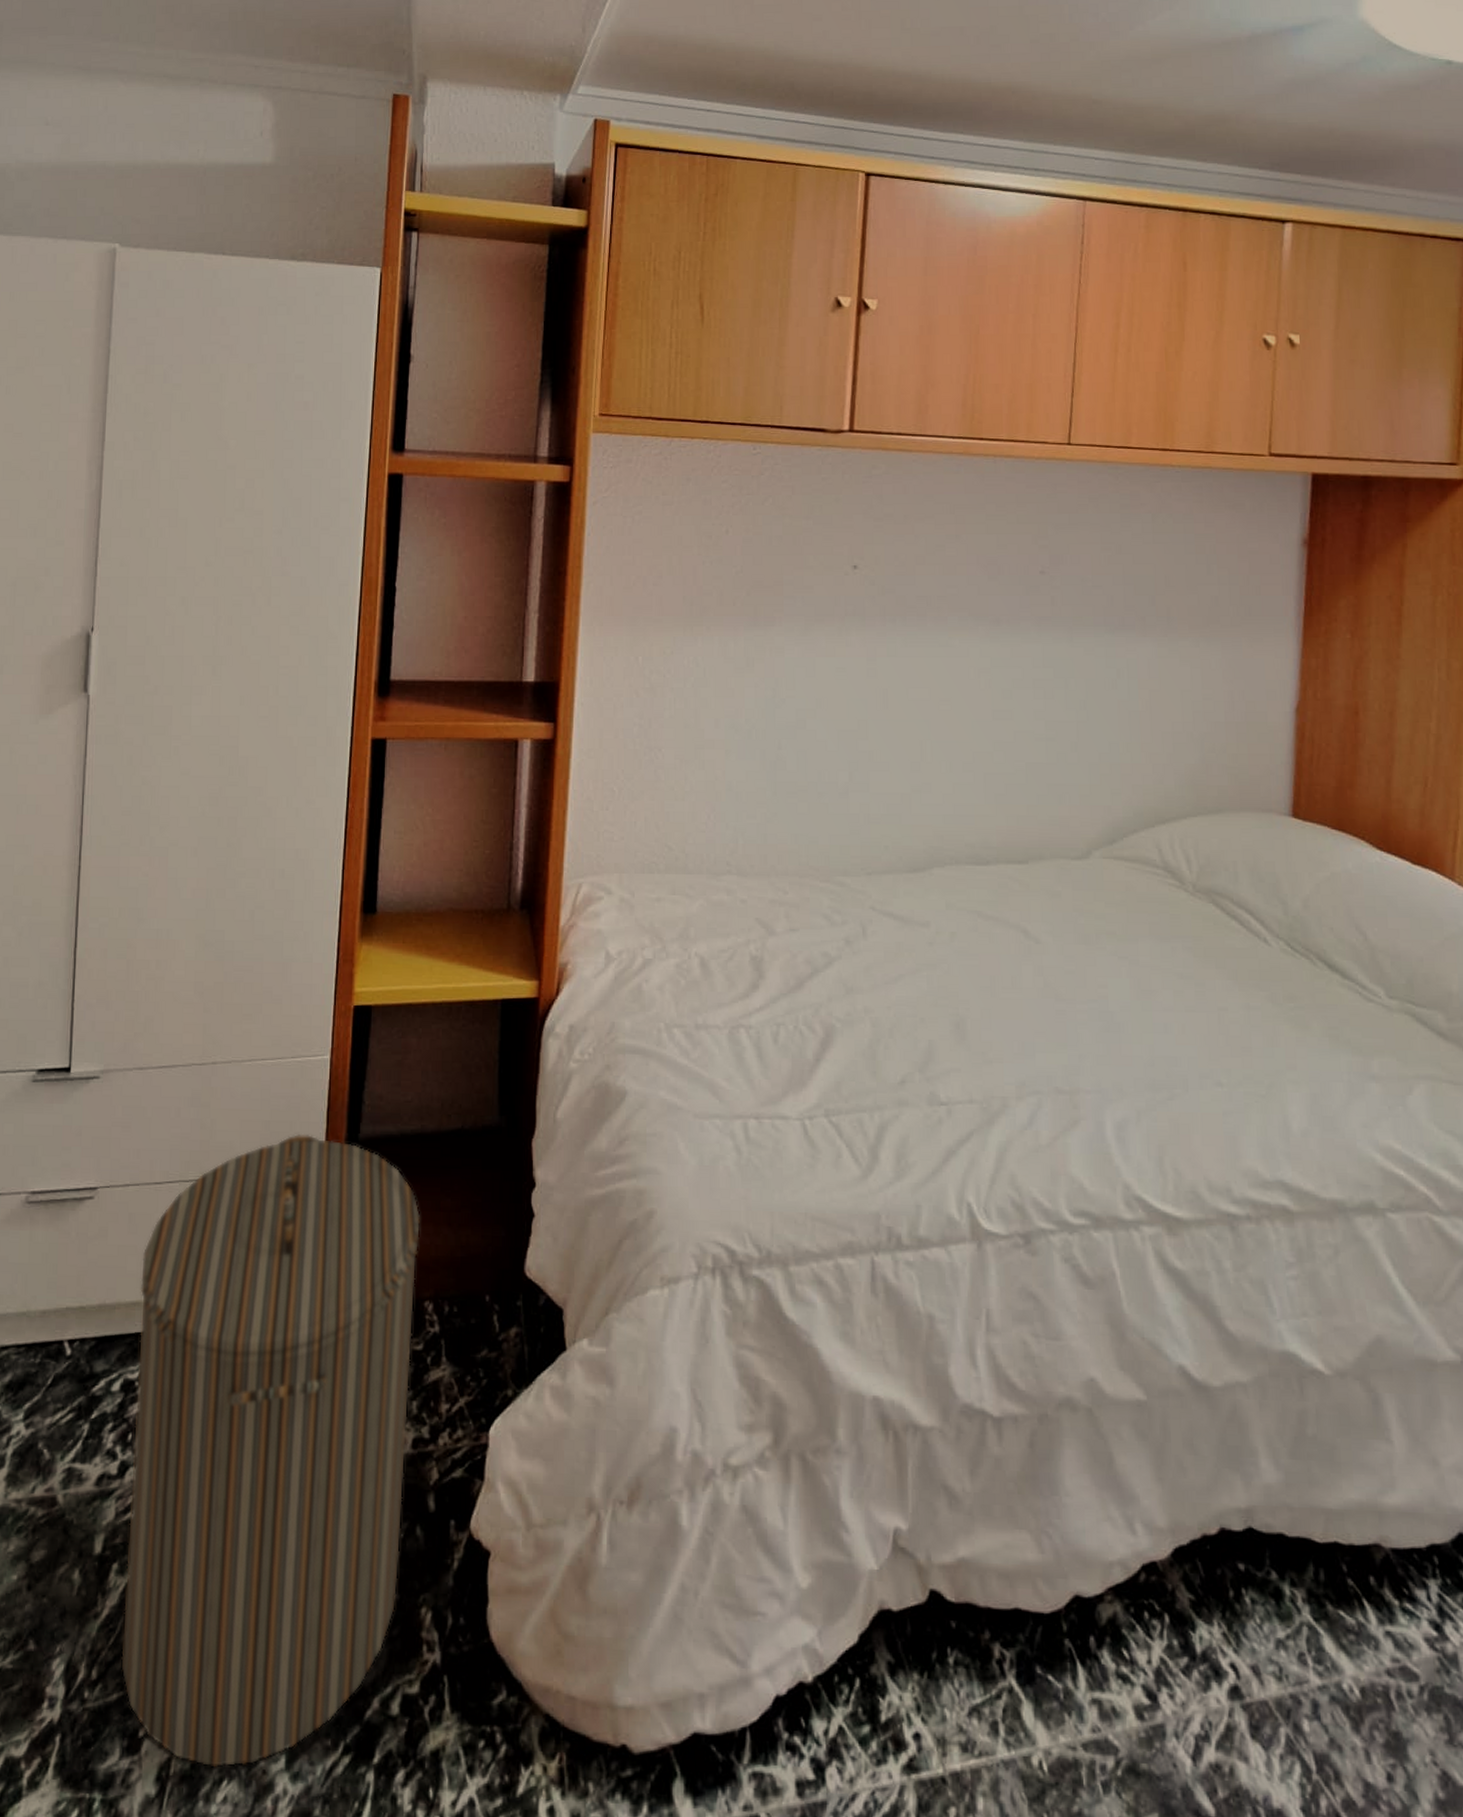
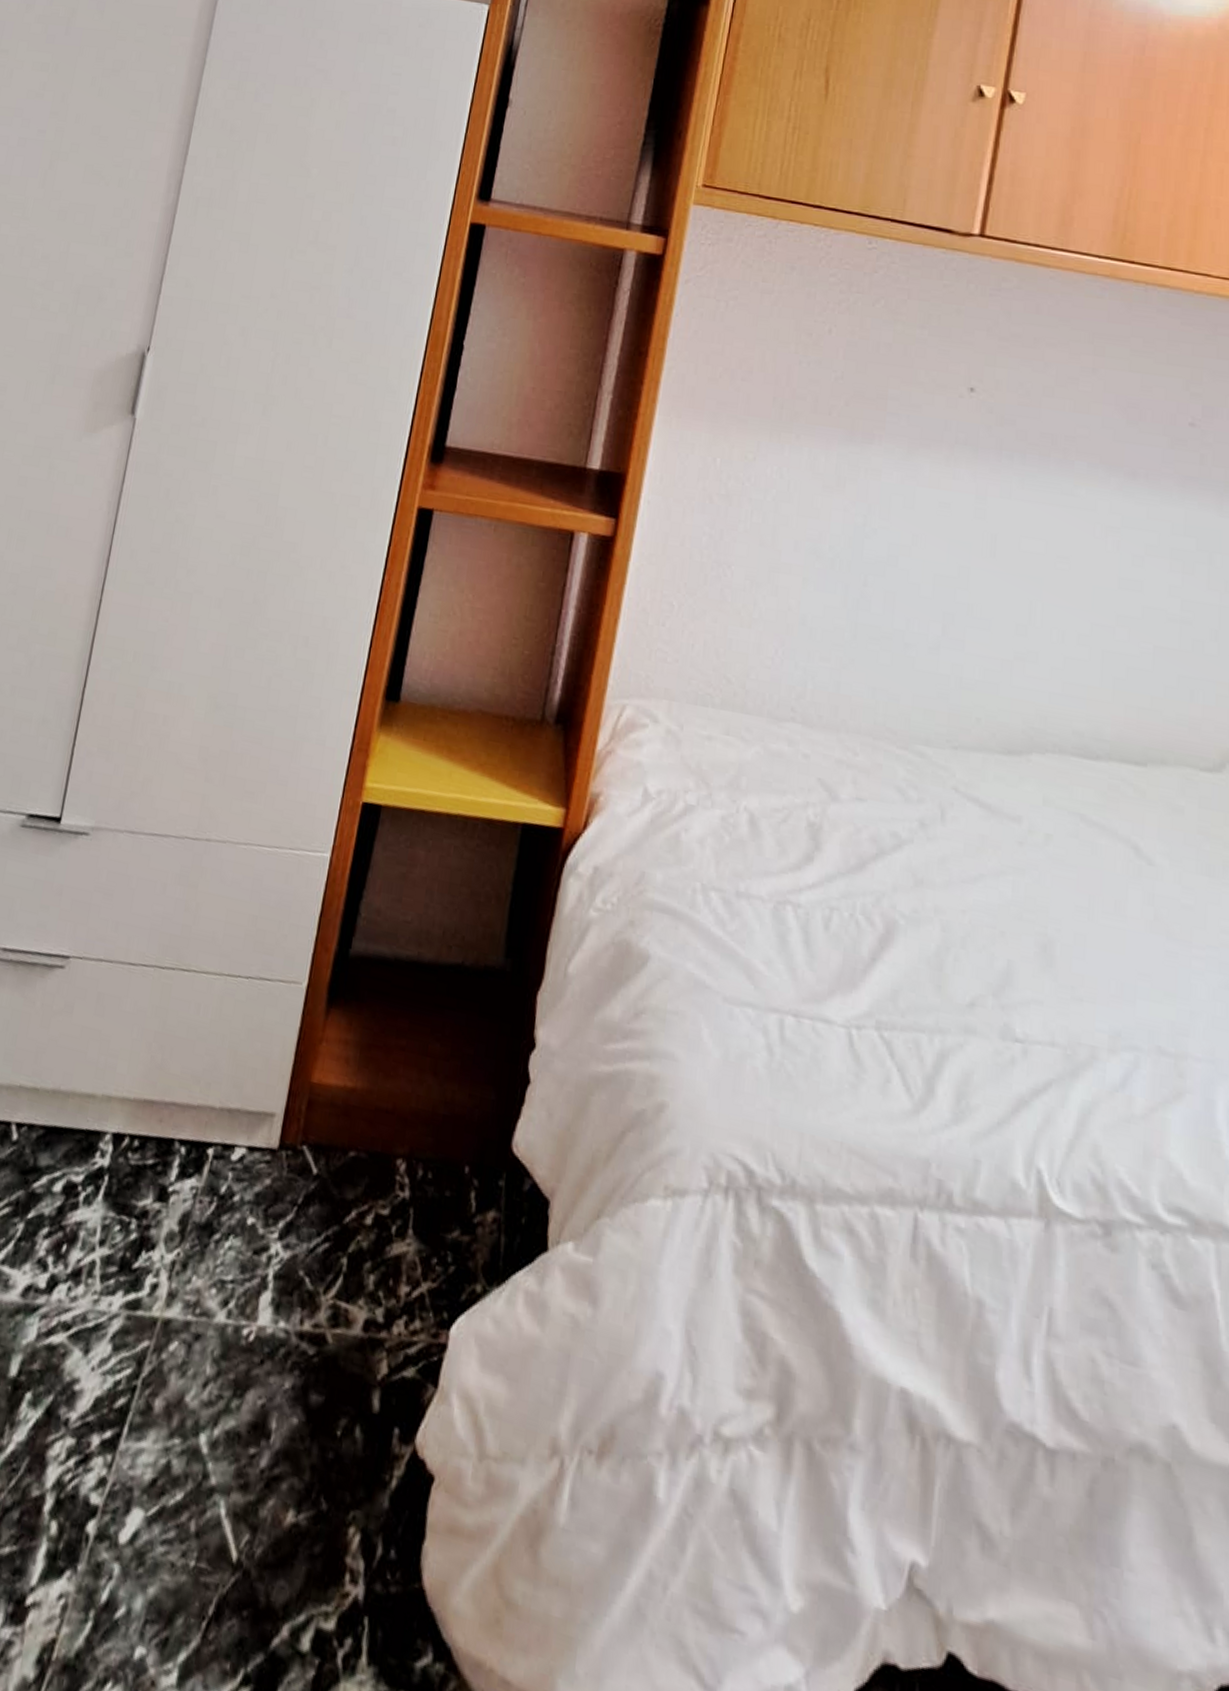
laundry hamper: present [121,1134,421,1768] -> none [17,936,406,1671]

